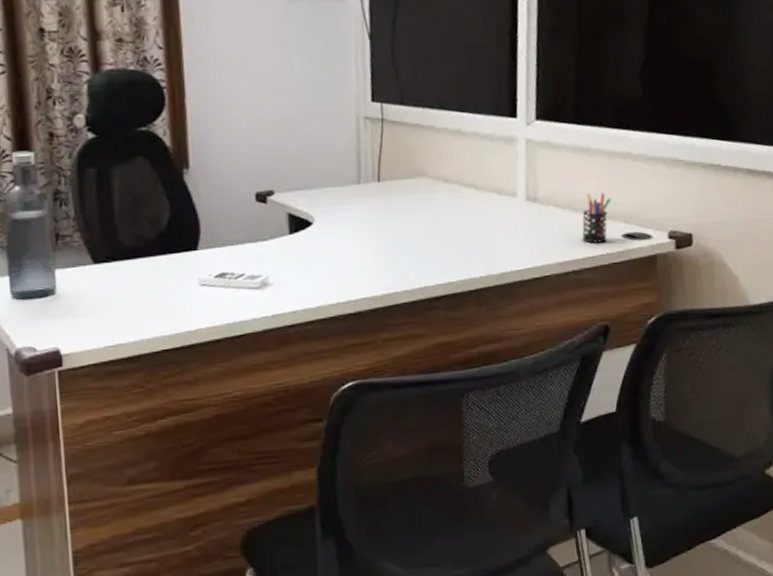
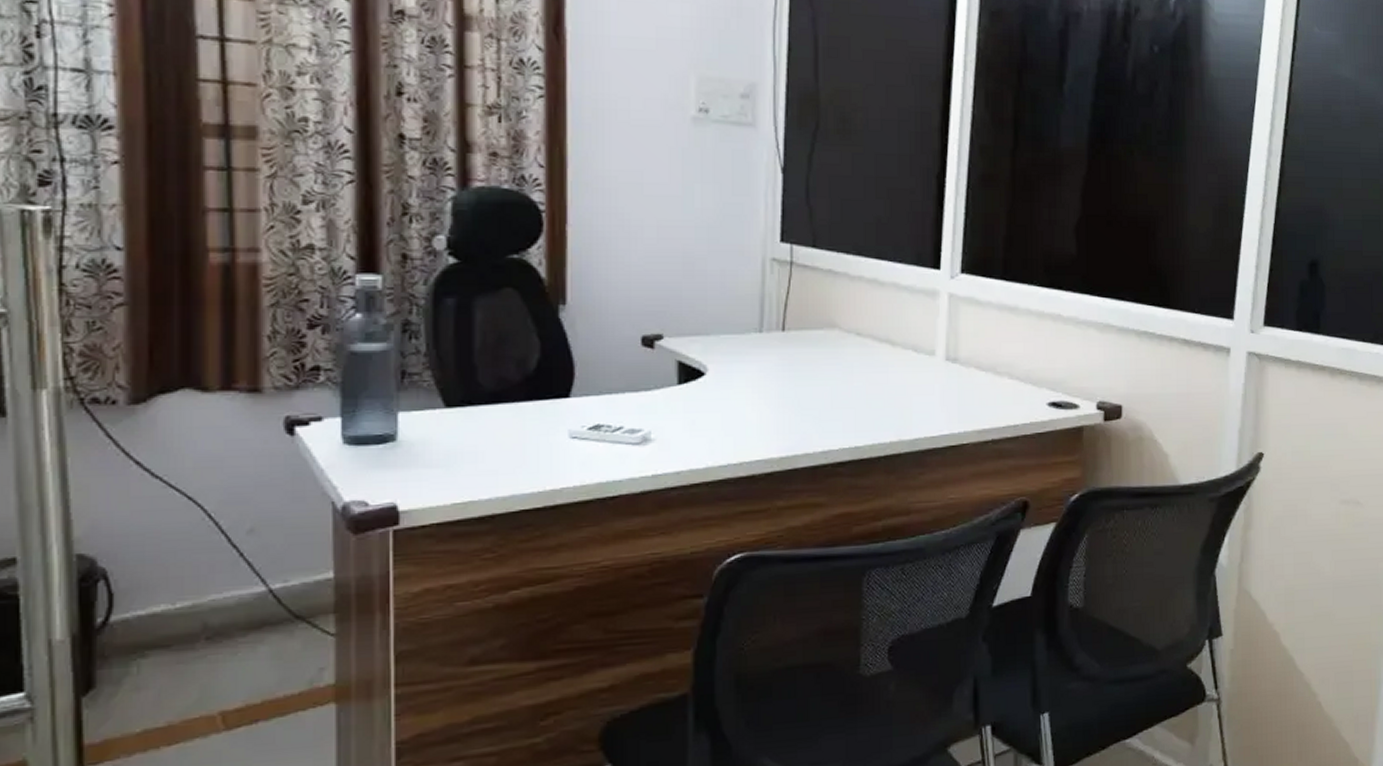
pen holder: present [581,193,612,244] -> none [1003,357,1038,412]

